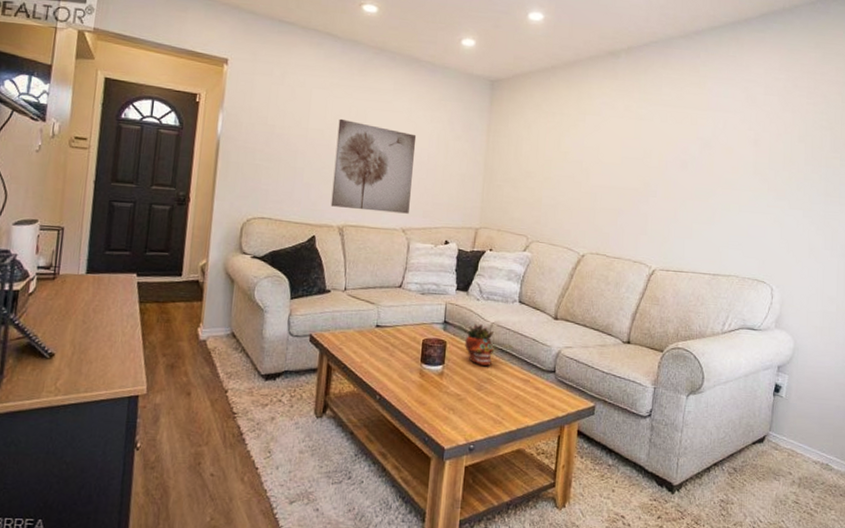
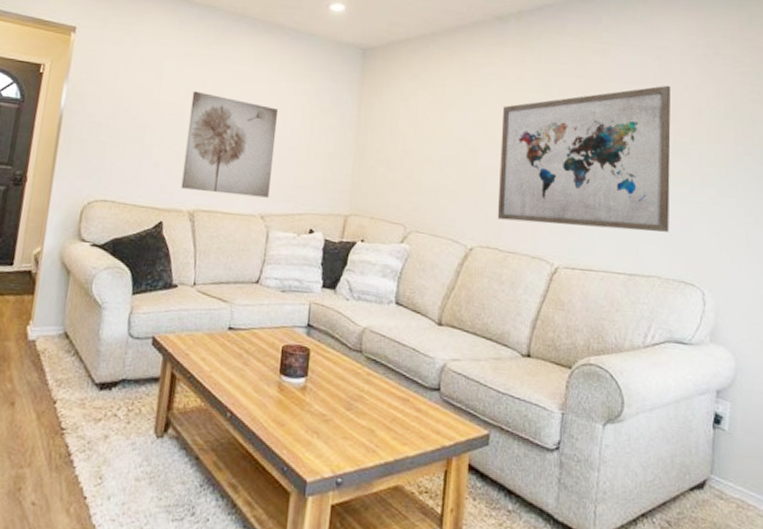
succulent planter: present [465,323,495,366] -> none [332,327,367,380]
wall art: none [605,114,755,239] -> present [497,85,671,232]

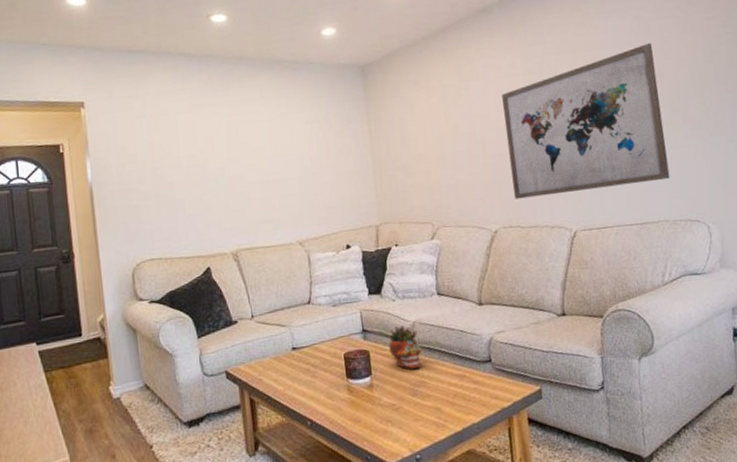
wall art: present [181,90,279,198] -> none [210,139,303,233]
succulent planter: none [332,327,367,380] -> present [389,324,422,369]

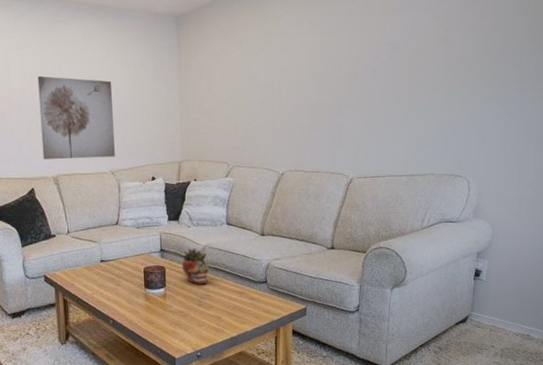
wall art: none [210,139,303,233] -> present [37,75,115,160]
wall art: present [502,42,671,199] -> none [300,10,444,147]

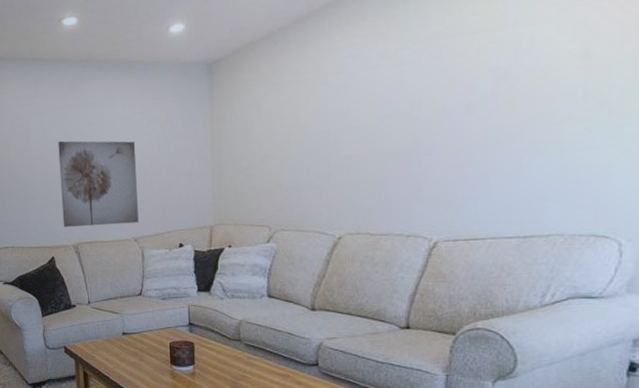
succulent planter: present [182,247,210,284] -> none [213,322,247,363]

